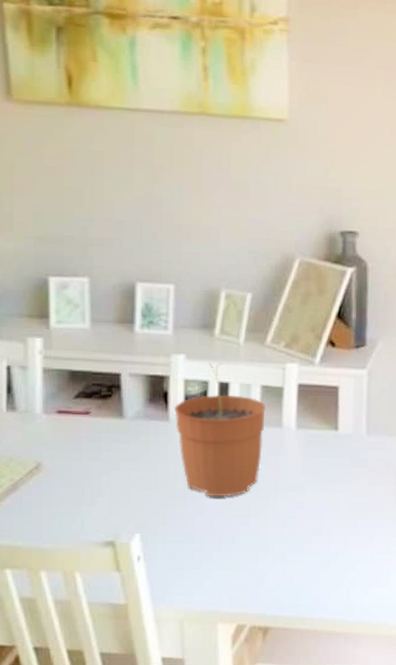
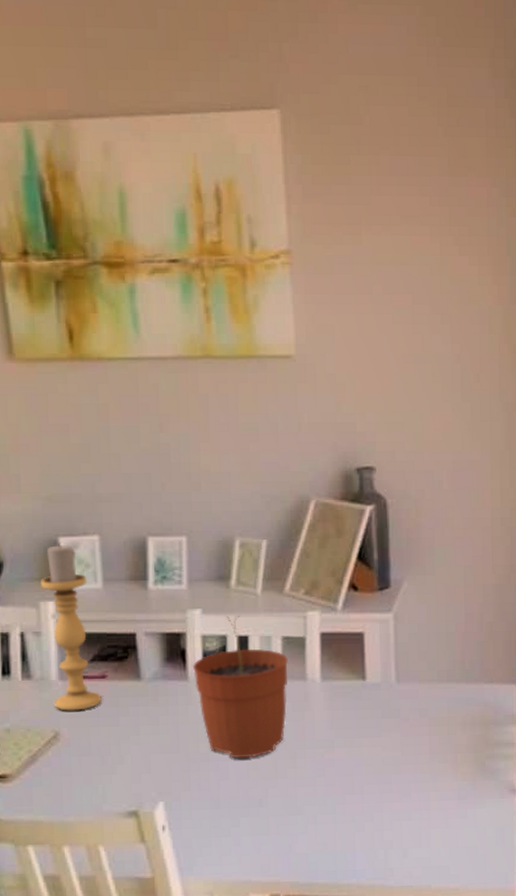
candle holder: none [29,282,85,444] -> present [41,543,103,711]

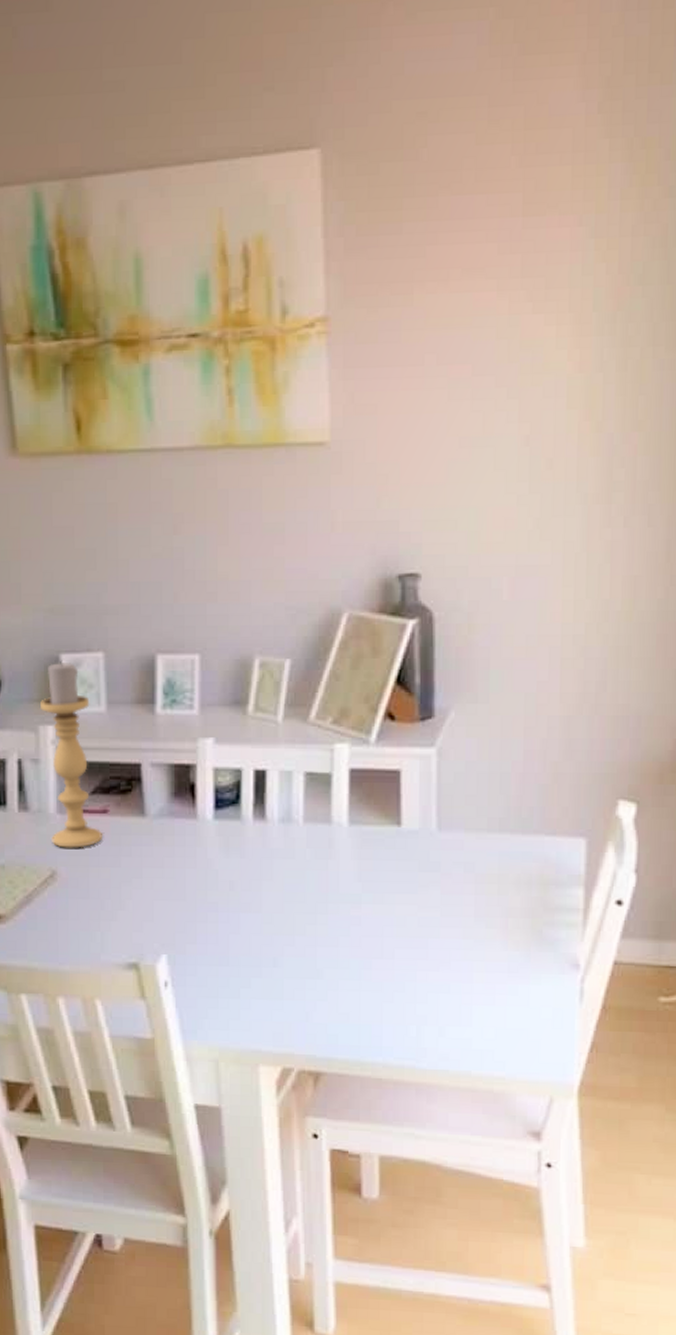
plant pot: present [193,615,289,759] -> none [203,746,312,911]

